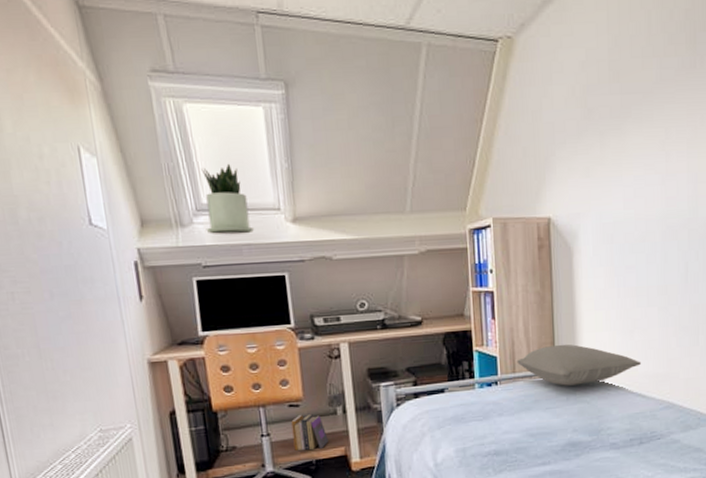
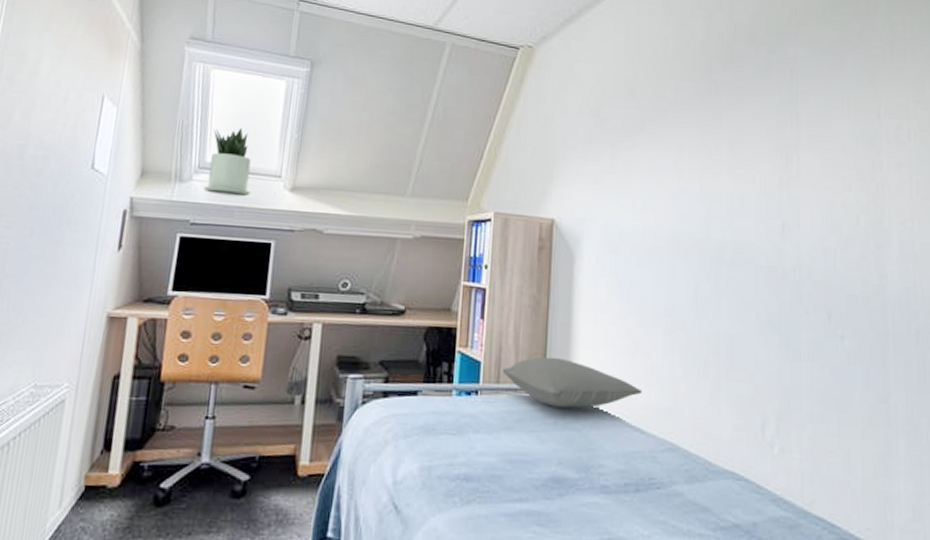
books: present [291,413,328,451] -> none [238,398,279,444]

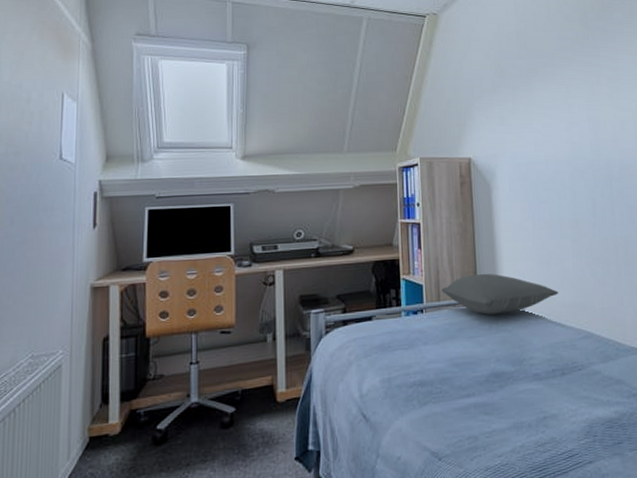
planter: present [203,127,252,197] -> none [164,109,208,170]

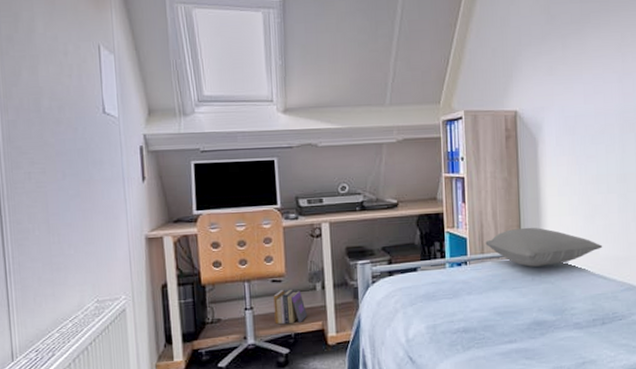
books: none [221,340,256,380] -> present [273,288,307,325]

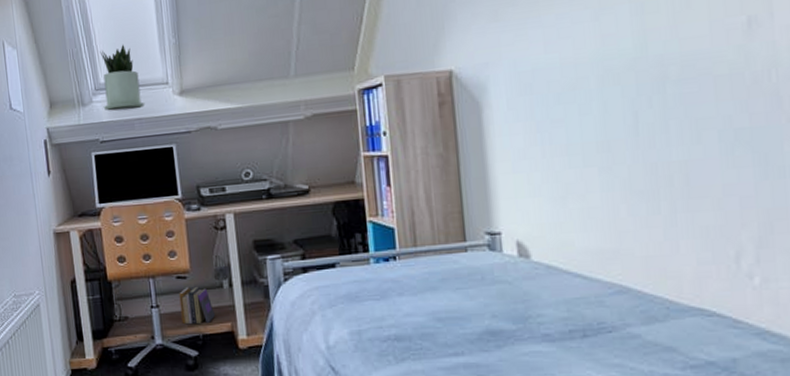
planter: none [205,60,249,124] -> present [100,44,146,112]
pillow: present [485,227,603,267] -> none [418,213,580,263]

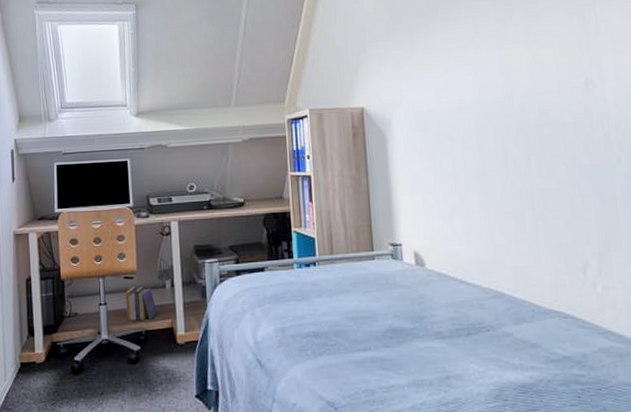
planter: present [100,44,146,112] -> none [67,70,106,128]

